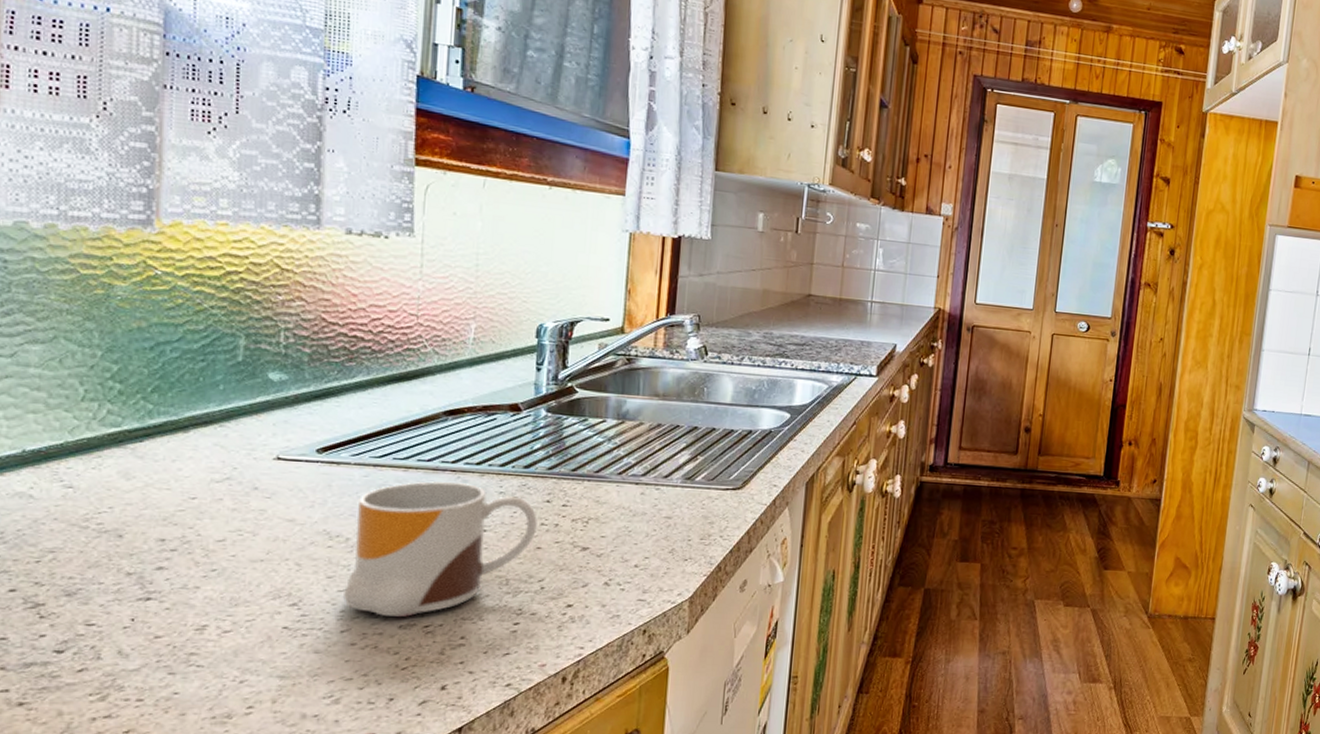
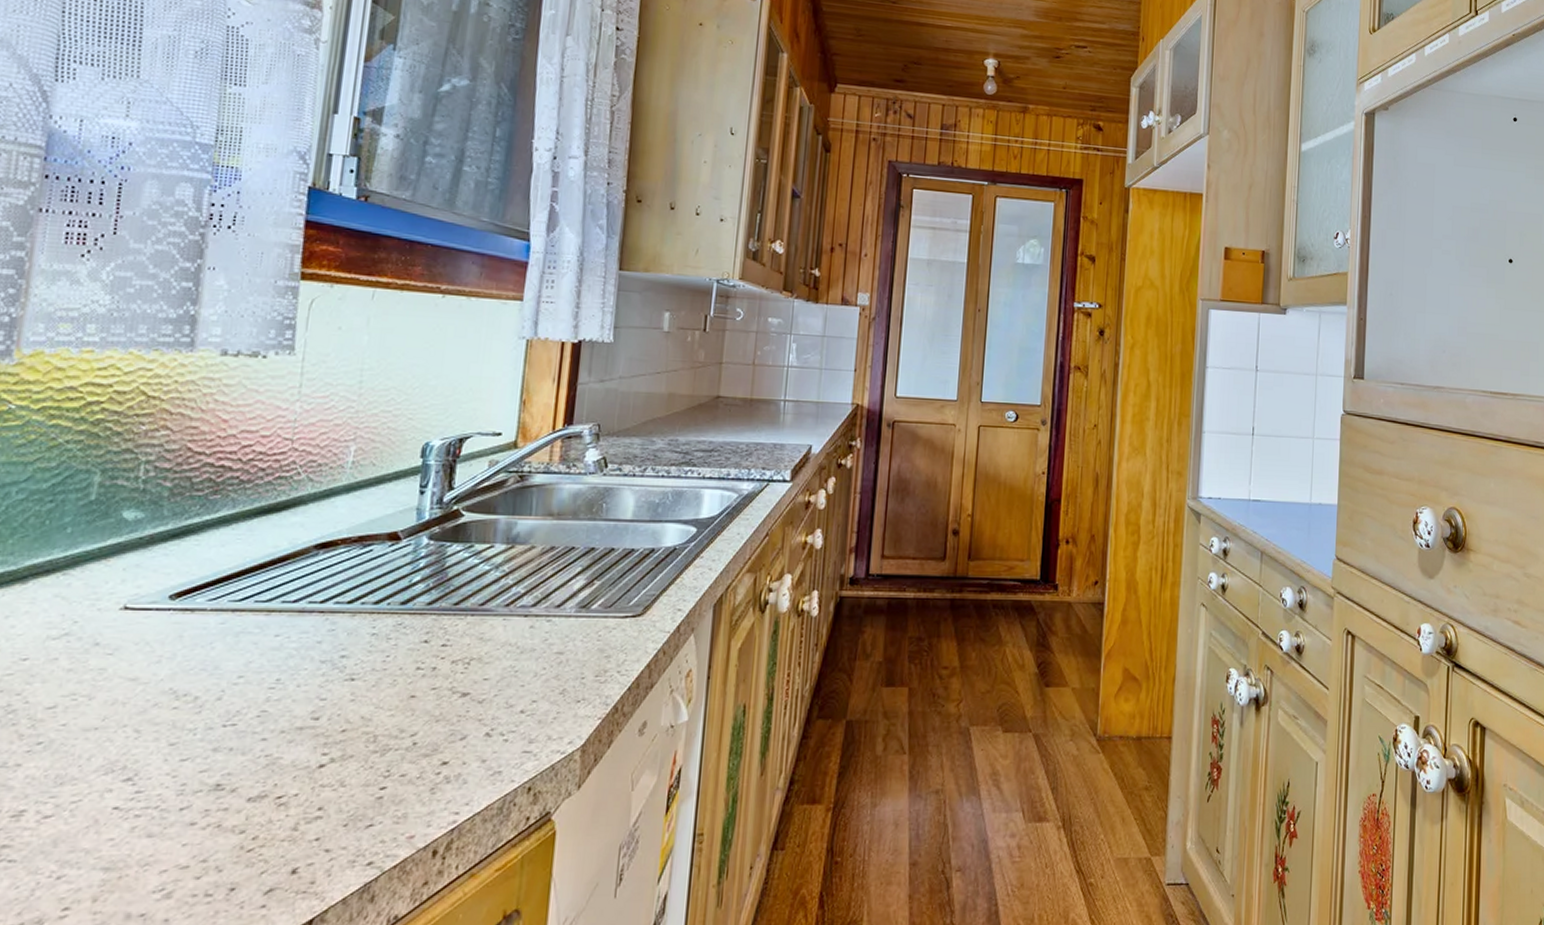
mug: present [343,481,538,618] -> none [186,624,413,789]

